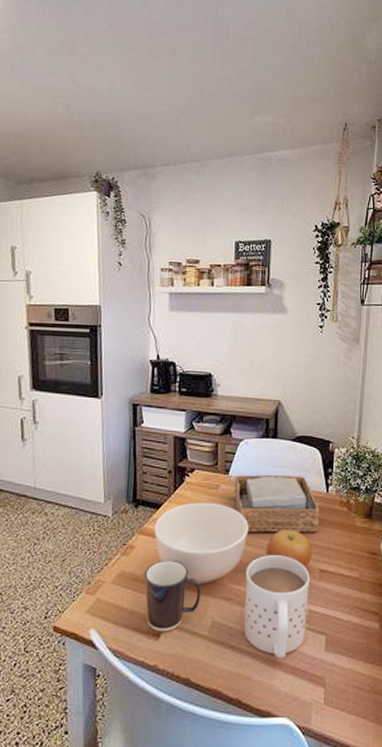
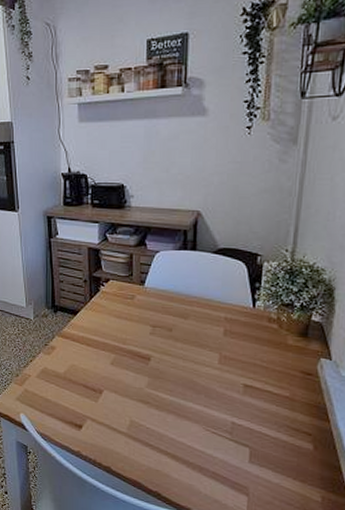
mug: present [144,559,201,632] -> none [65,361,119,425]
bowl: present [153,502,249,585] -> none [72,310,166,387]
napkin holder: present [234,475,320,533] -> none [150,286,245,348]
mug: present [243,555,310,658] -> none [161,365,233,463]
fruit: present [265,529,312,568] -> none [184,342,236,381]

